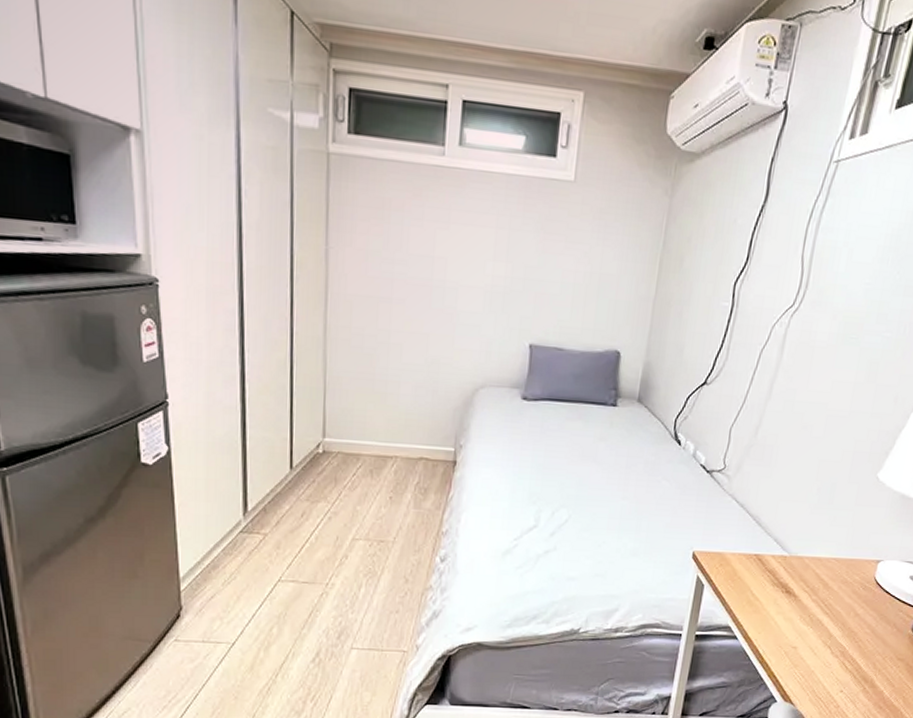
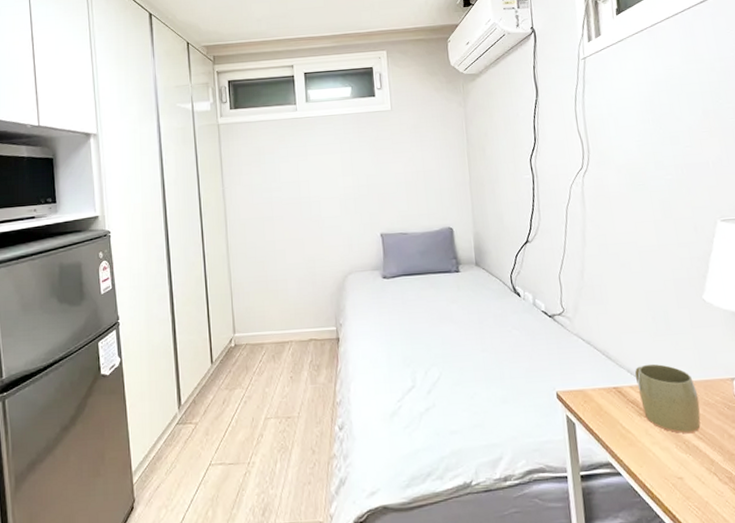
mug: none [778,535,839,607] -> present [634,363,701,433]

